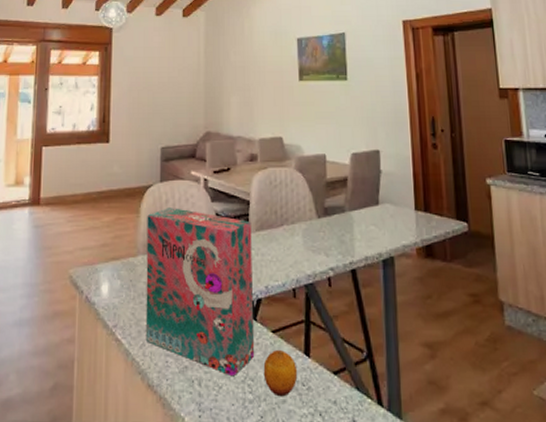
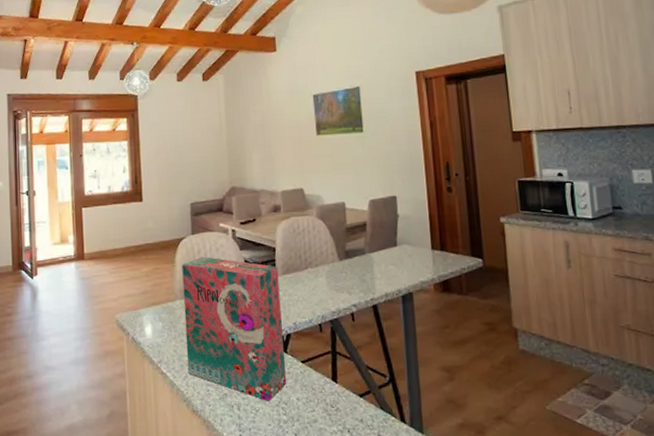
fruit: present [263,350,298,397] -> none [295,378,327,417]

